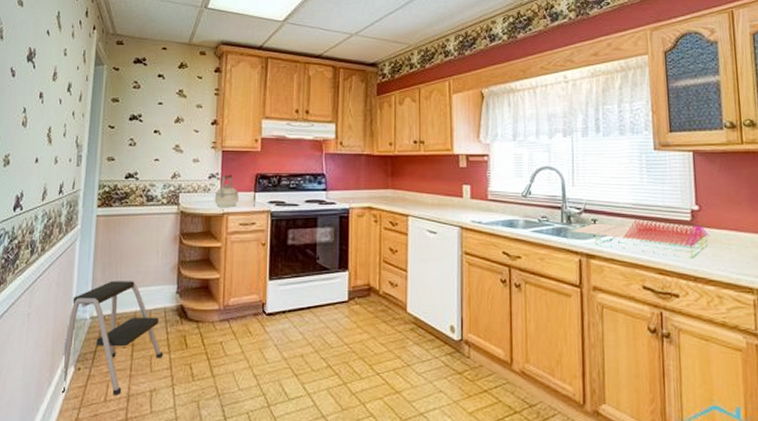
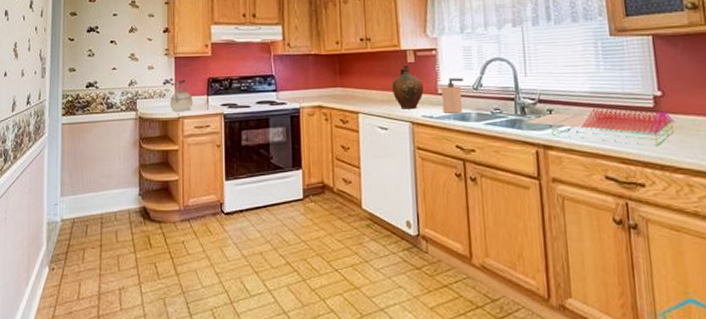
step stool: present [61,281,164,395] -> none [37,185,130,293]
ceramic jug: none [443,170,474,214] -> present [392,65,424,109]
soap dispenser: none [491,185,513,221] -> present [441,78,464,114]

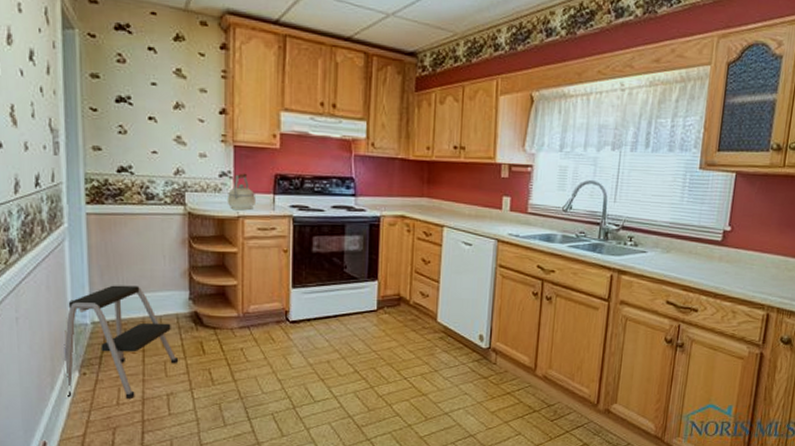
step stool: none [37,185,130,293] -> present [63,285,179,399]
ceramic jug: present [392,65,424,109] -> none [481,180,514,226]
soap dispenser: present [441,78,464,114] -> none [529,198,555,235]
dish rack: present [525,109,675,146] -> none [606,239,736,276]

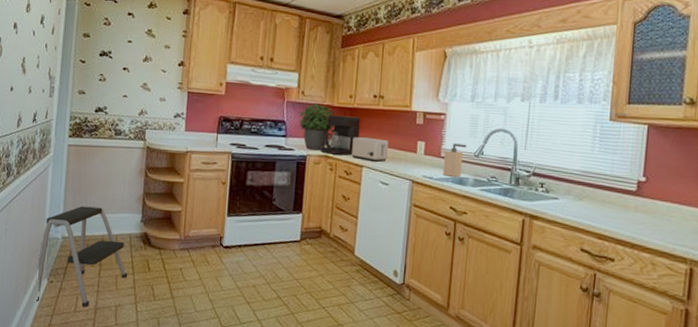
kettle: present [227,173,257,211] -> none [178,114,203,147]
potted plant: none [370,155,411,210] -> present [299,102,335,151]
coffee maker: none [395,169,440,216] -> present [320,115,361,156]
toaster: none [431,194,471,221] -> present [351,137,388,162]
soap dispenser: none [529,198,555,235] -> present [443,143,467,178]

